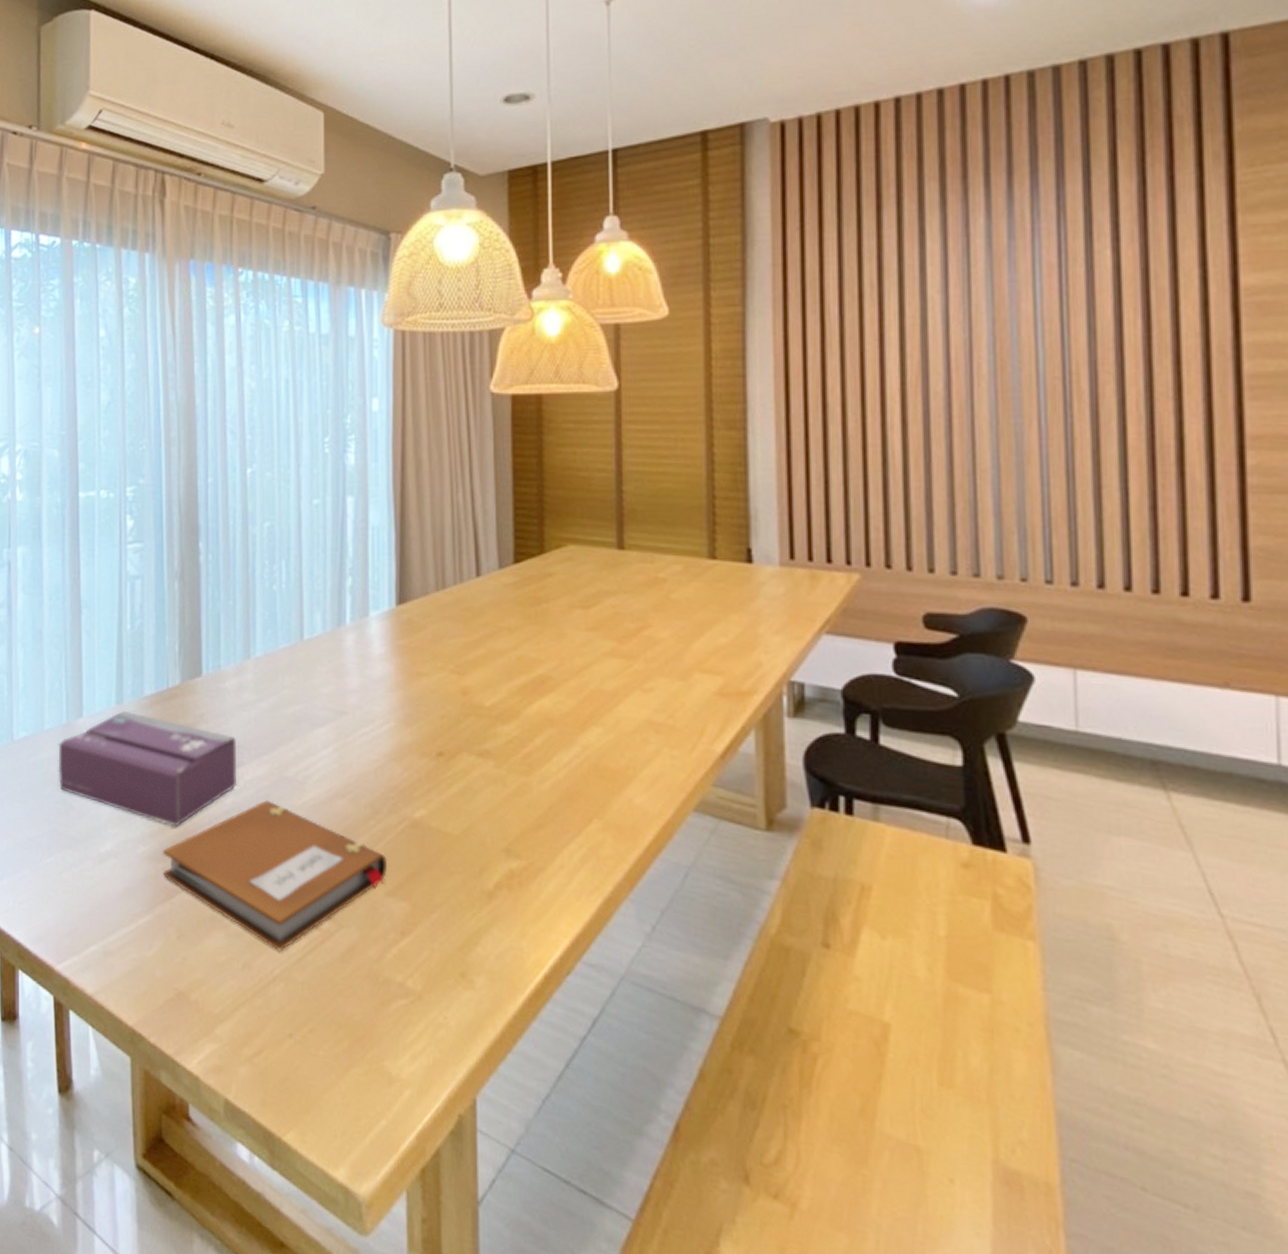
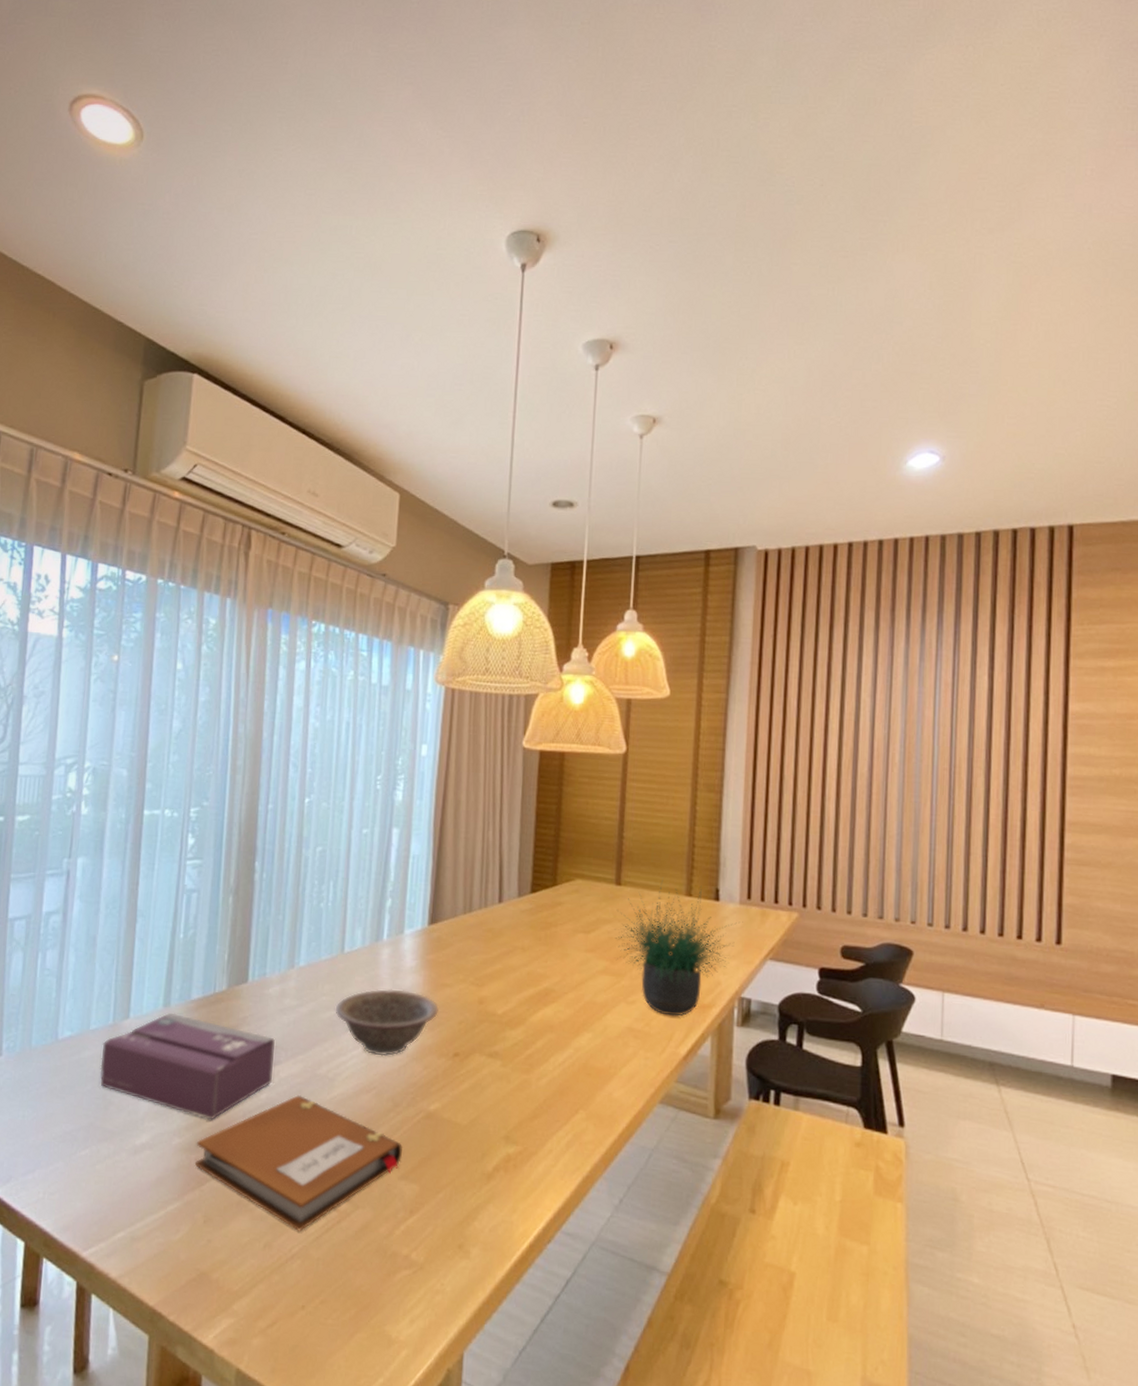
decorative bowl: none [299,679,416,756] -> present [335,989,439,1056]
potted plant: none [620,541,786,706] -> present [614,880,743,1016]

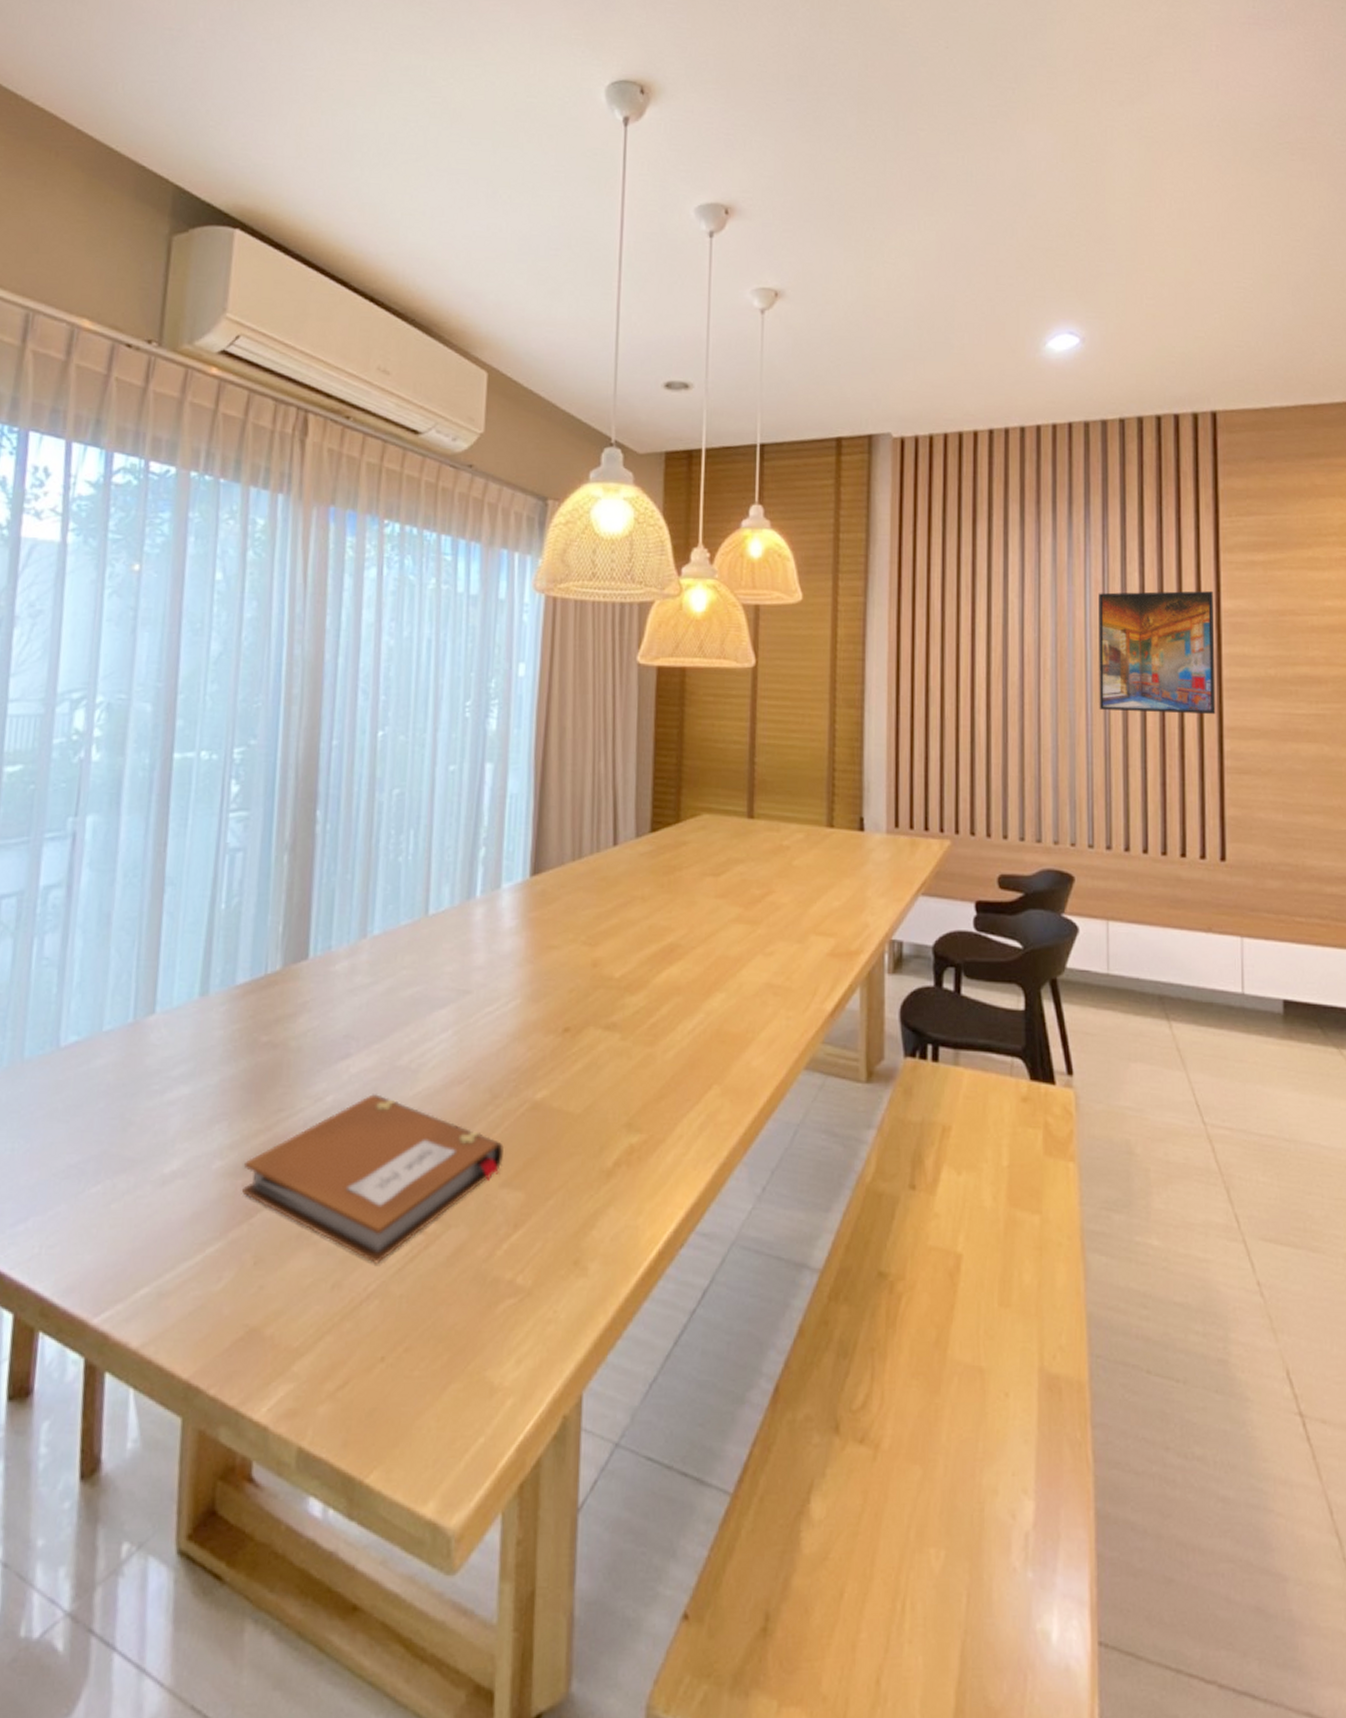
tissue box: present [100,1012,275,1120] -> none [116,1002,343,1134]
decorative bowl: present [335,989,439,1056] -> none [418,956,545,1038]
potted plant: present [614,880,743,1016] -> none [747,810,891,967]
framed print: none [943,694,1062,810] -> present [1099,591,1216,715]

